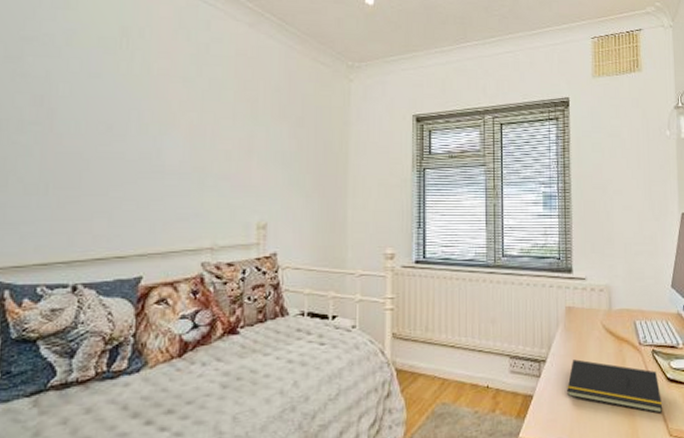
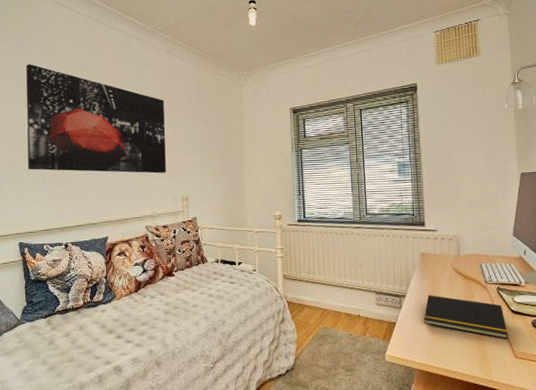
wall art: none [20,20,240,190] -> present [25,64,166,174]

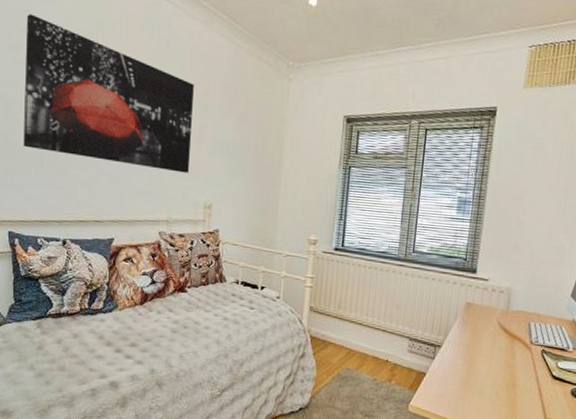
notepad: present [424,295,509,339] -> none [457,348,544,404]

